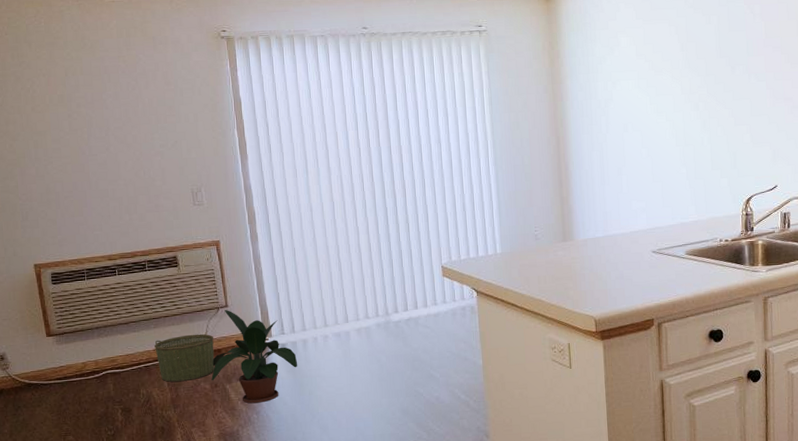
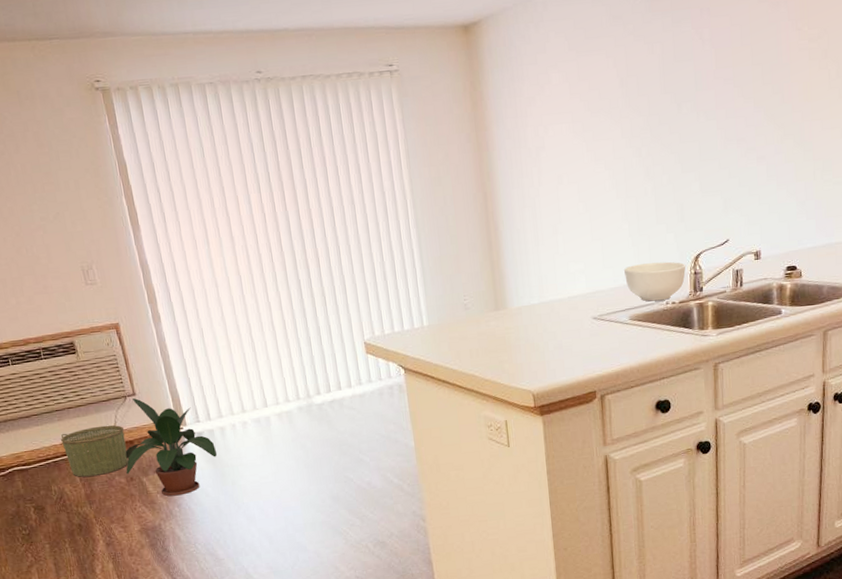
bowl: none [681,203,738,239] -> present [623,261,686,302]

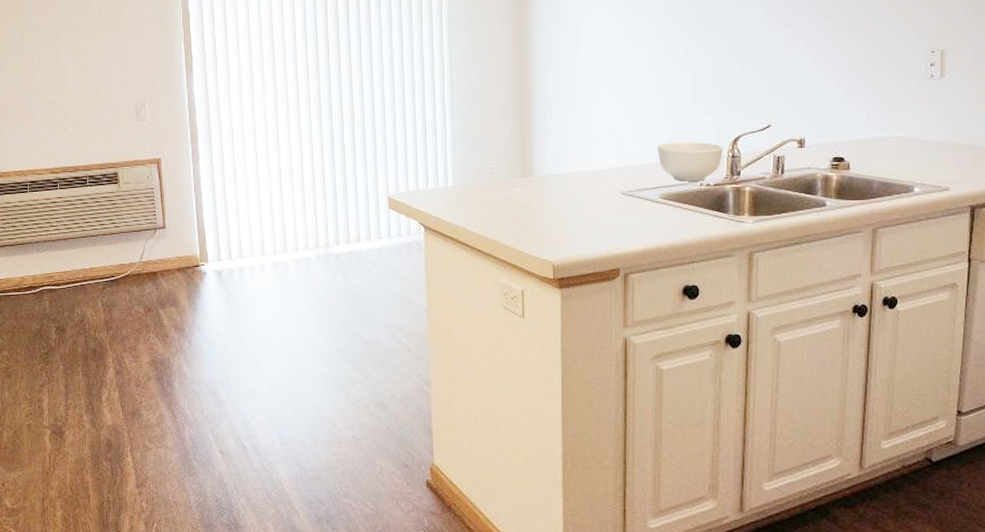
basket: present [61,425,128,478] -> none [91,255,150,304]
potted plant: present [125,398,217,497] -> none [145,231,232,331]

